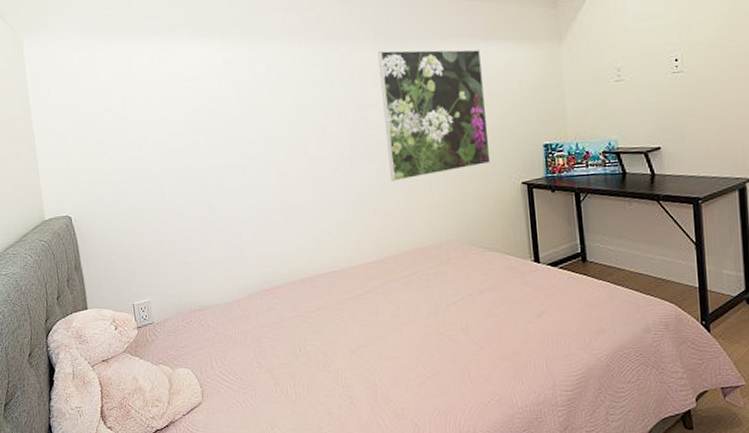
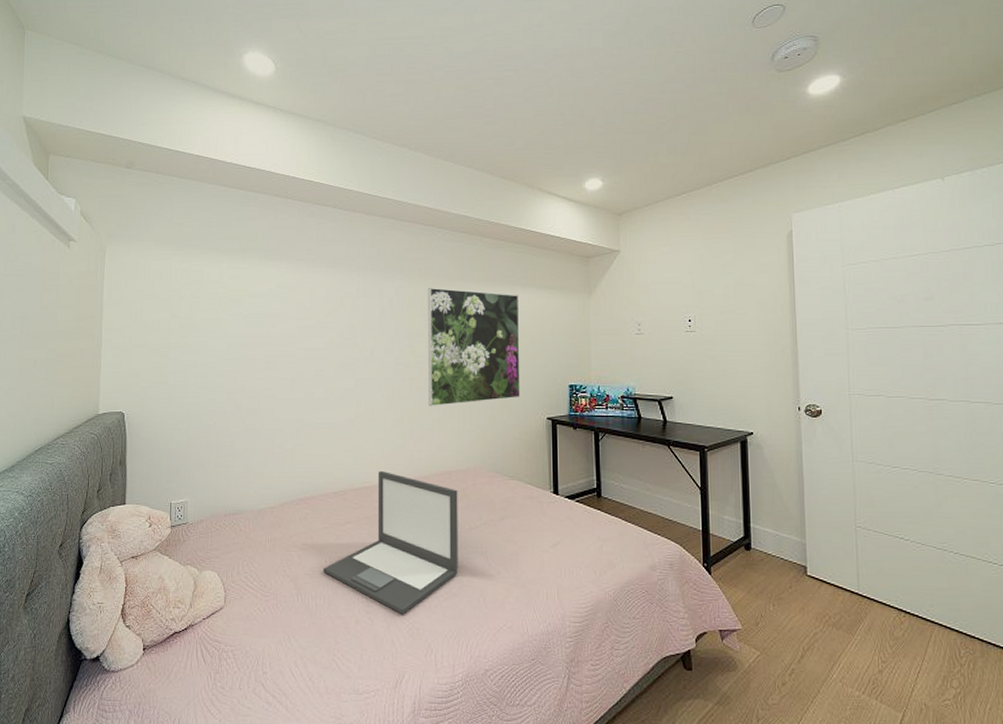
laptop: none [298,253,439,397] -> present [323,470,458,615]

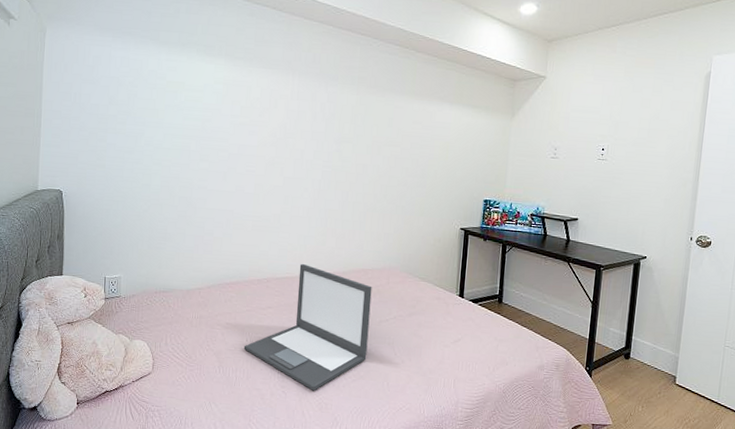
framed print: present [427,287,520,406] -> none [351,96,446,209]

